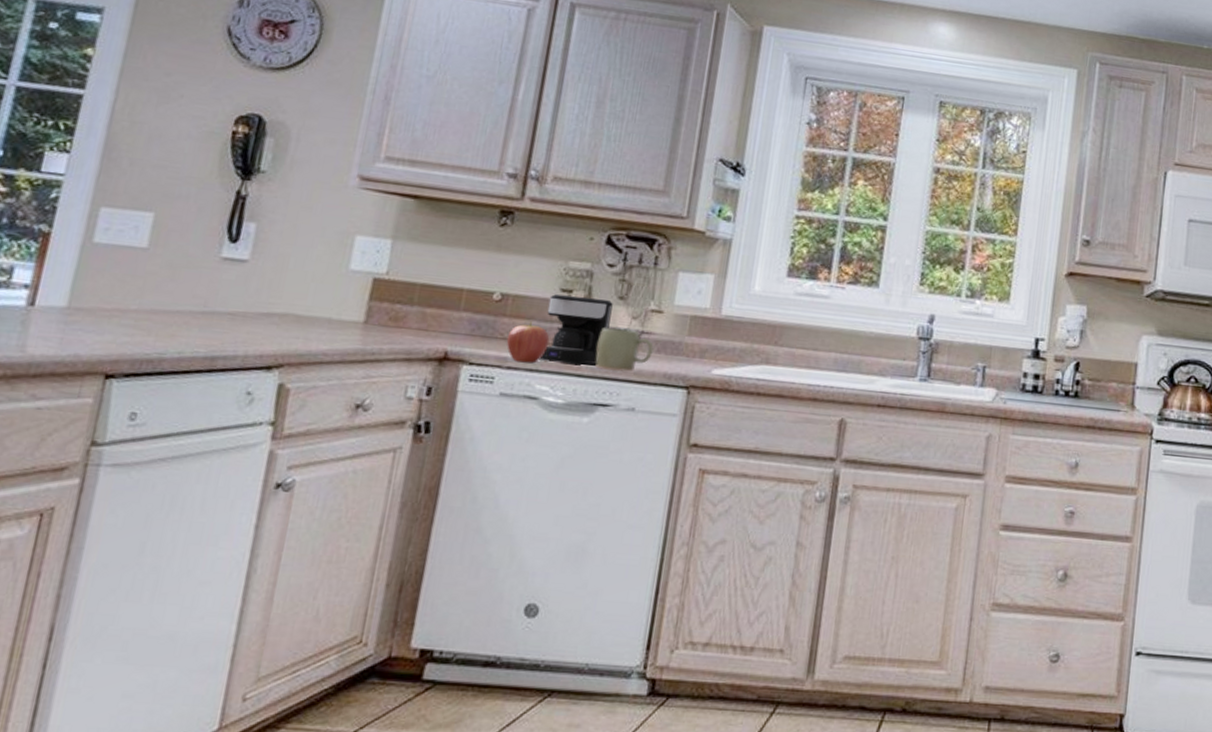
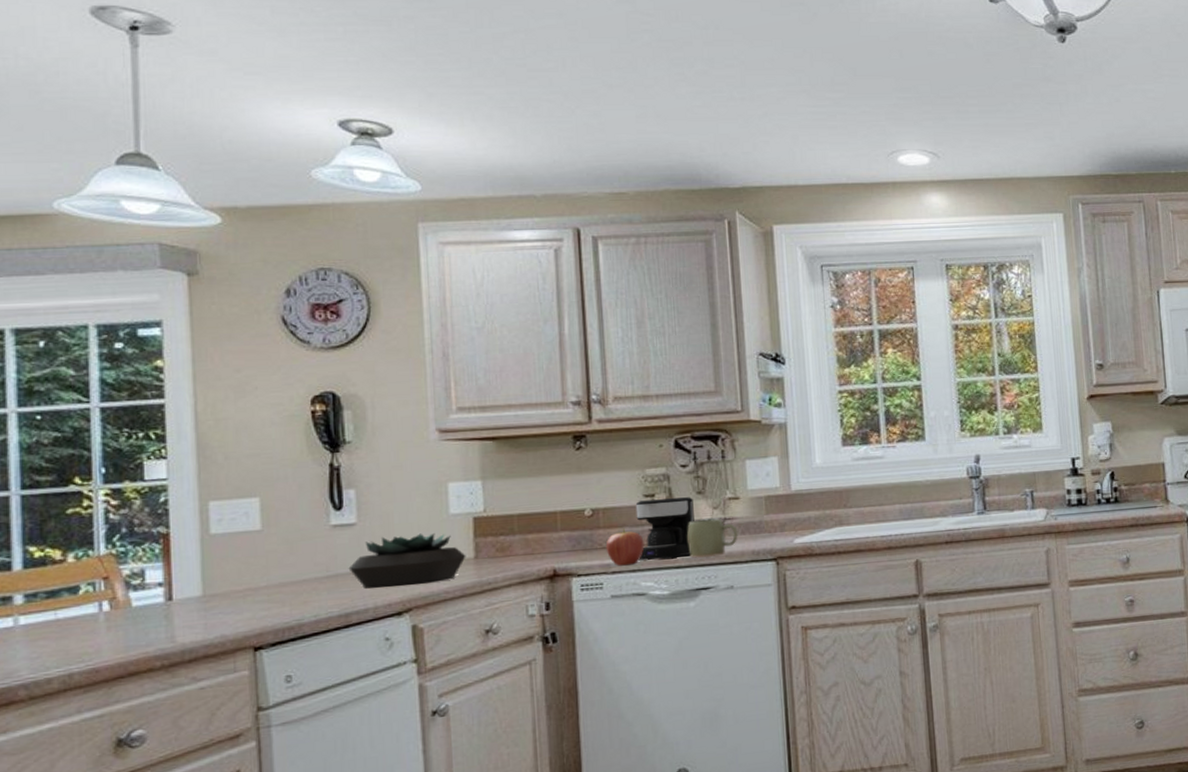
succulent plant: none [227,280,356,341] -> present [348,533,466,589]

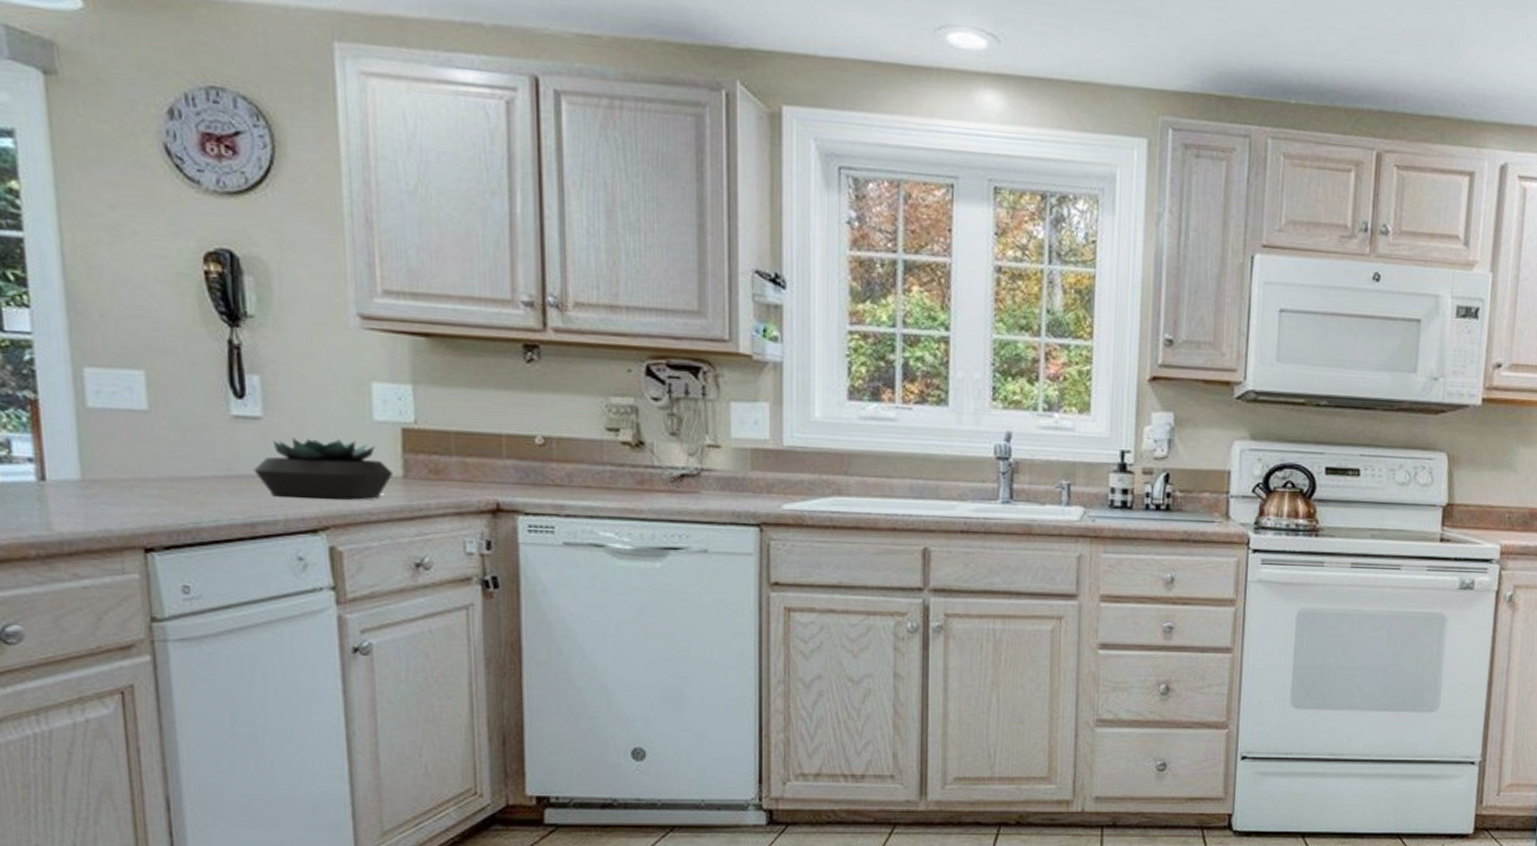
fruit: present [605,528,645,567] -> none [559,465,605,511]
coffee maker: present [635,497,694,561] -> none [596,434,666,509]
mug: present [687,519,738,558] -> none [656,467,717,514]

